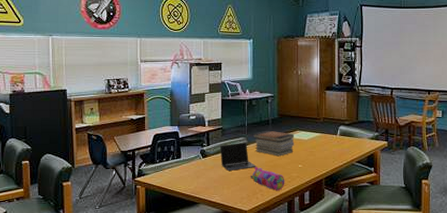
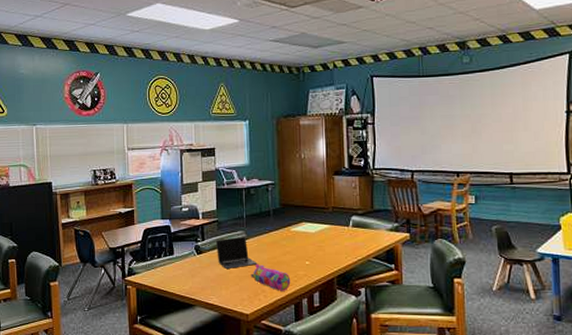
book stack: present [252,130,295,157] -> none [252,222,300,252]

